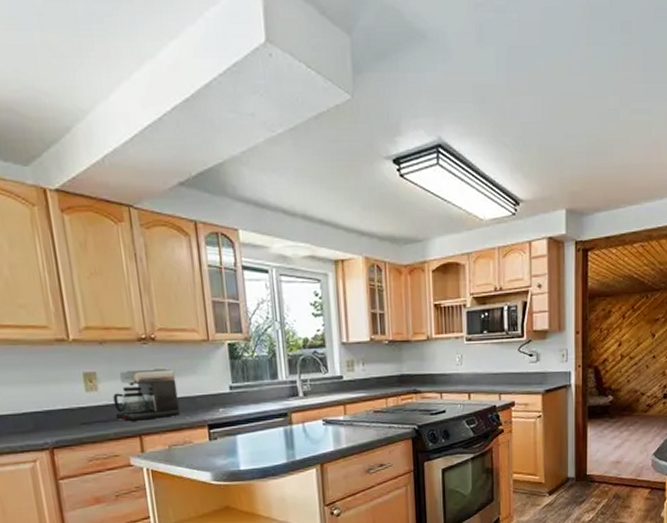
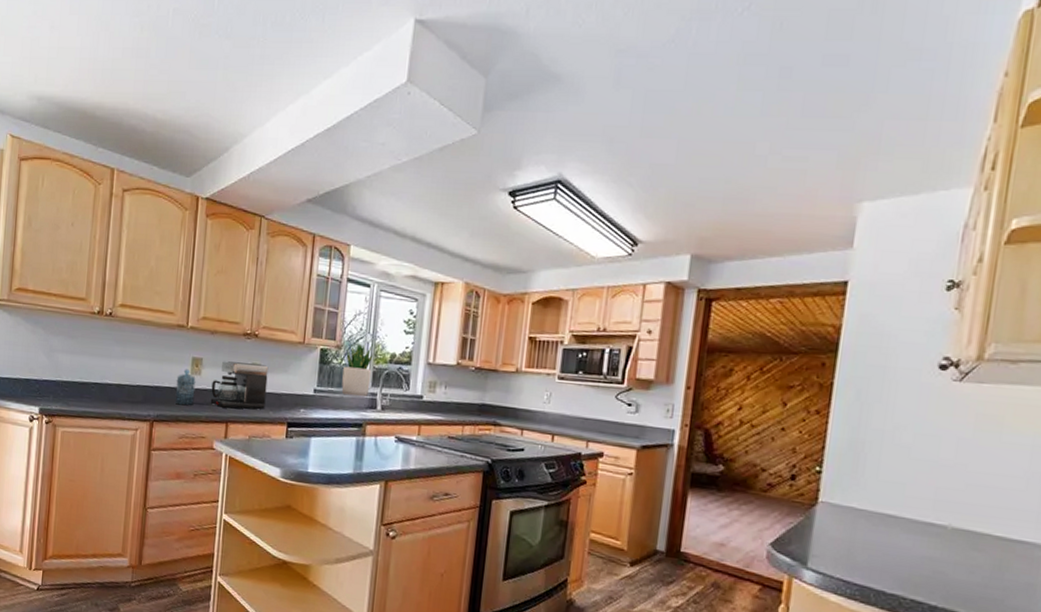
canister: none [69,386,97,427] -> present [174,369,196,406]
planter: none [256,330,288,388] -> present [341,342,373,397]

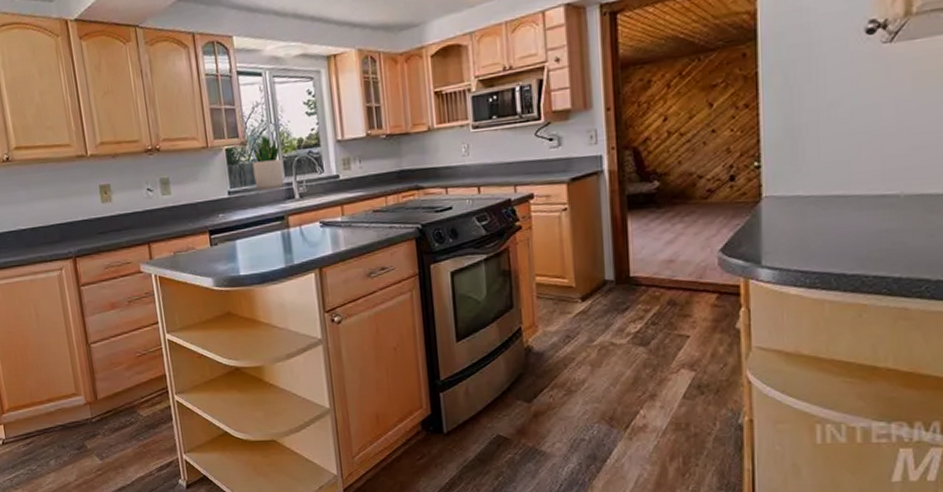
canister: present [174,369,196,406] -> none [88,198,112,236]
coffee maker: present [210,361,269,409] -> none [124,177,183,230]

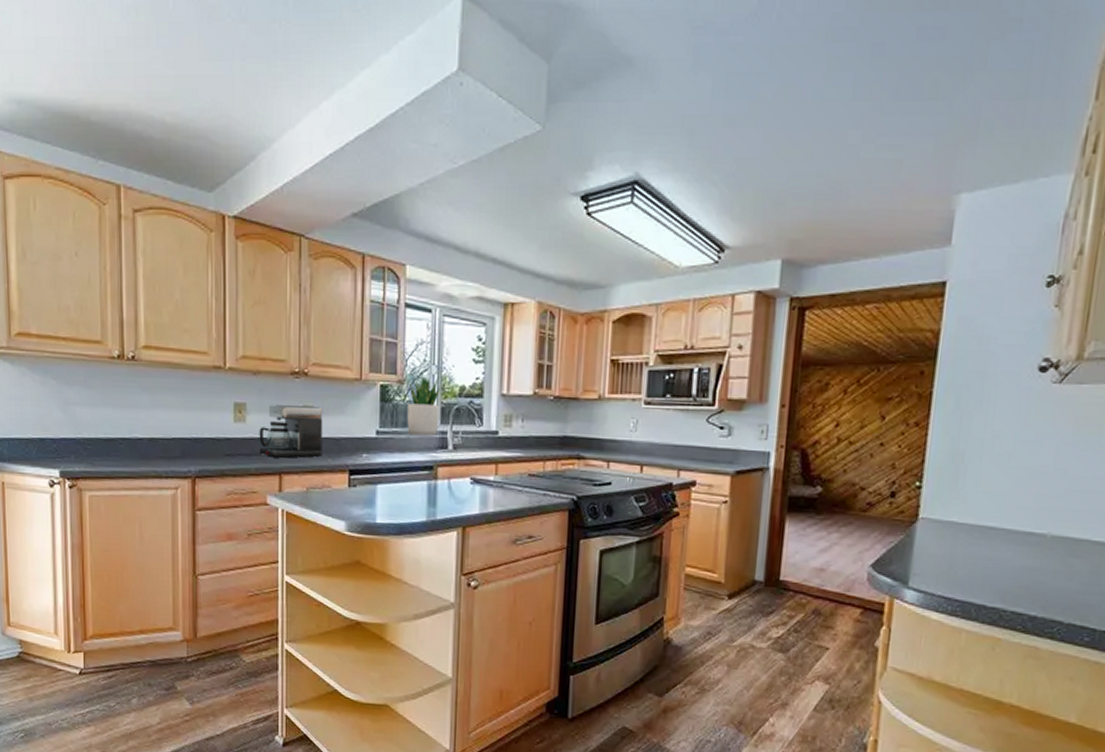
coffee maker: none [124,177,183,230] -> present [259,405,323,458]

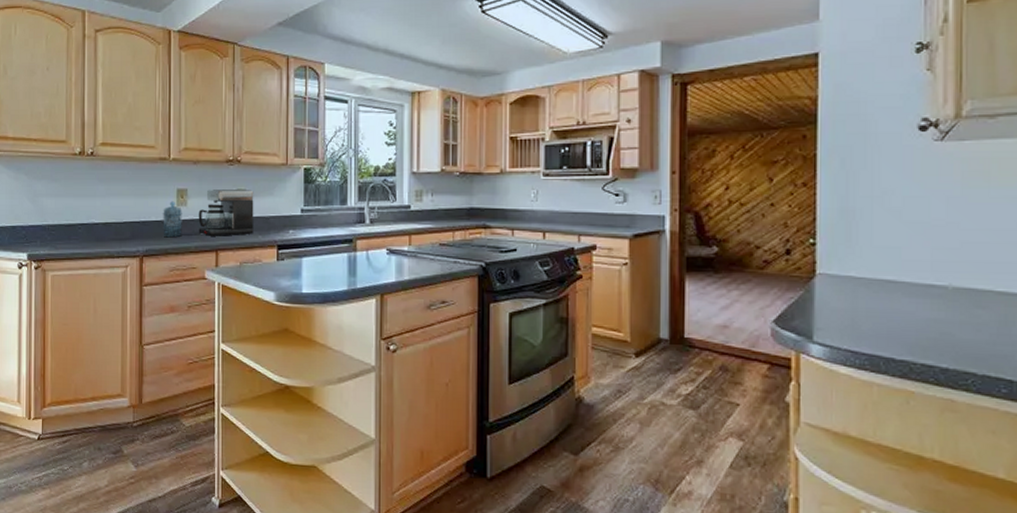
canister: none [218,416,241,458] -> present [163,201,182,238]
planter: present [407,374,440,437] -> none [328,157,357,213]

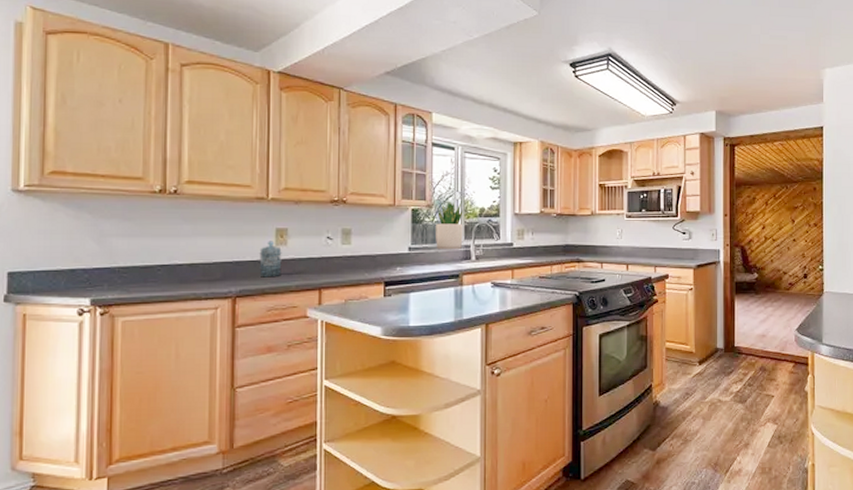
coffee maker: present [198,190,254,236] -> none [300,229,360,275]
planter: none [328,157,357,213] -> present [436,199,463,250]

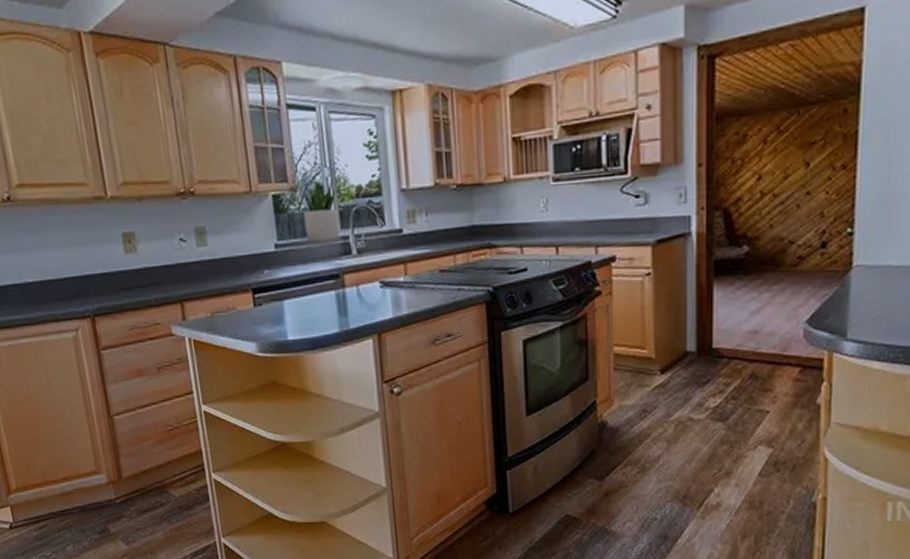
canister: present [259,241,282,278] -> none [109,248,138,292]

